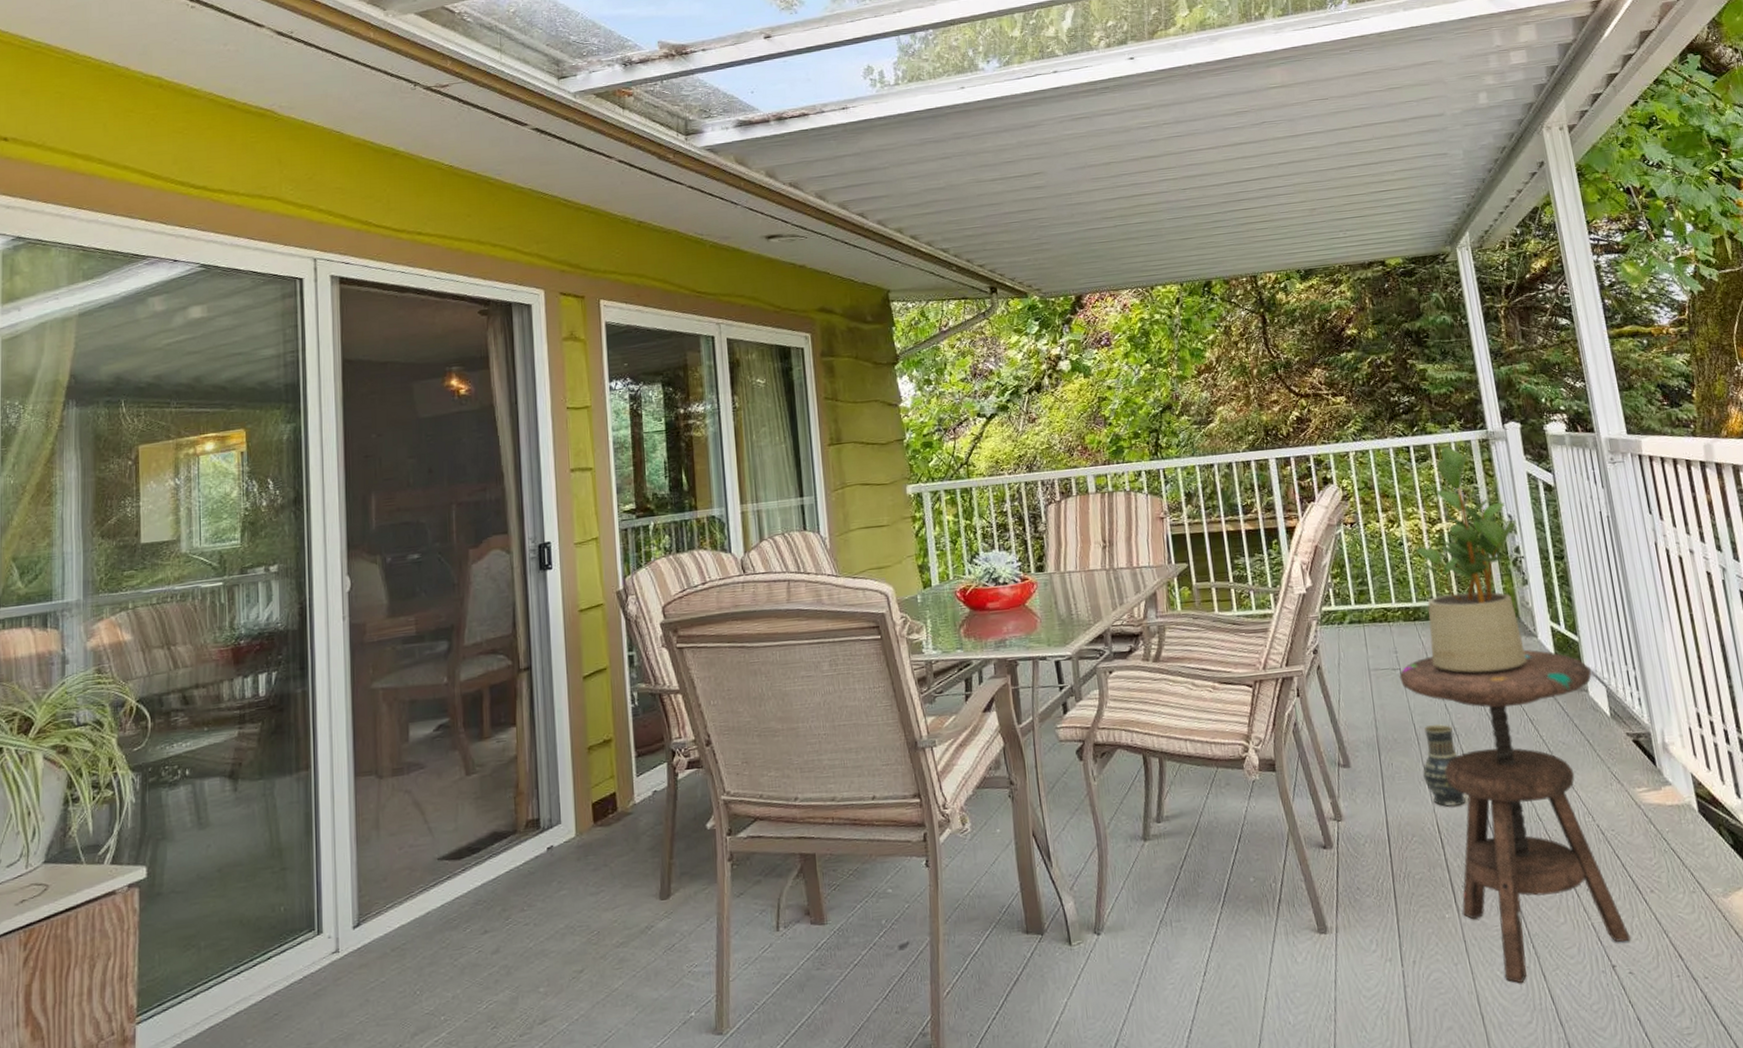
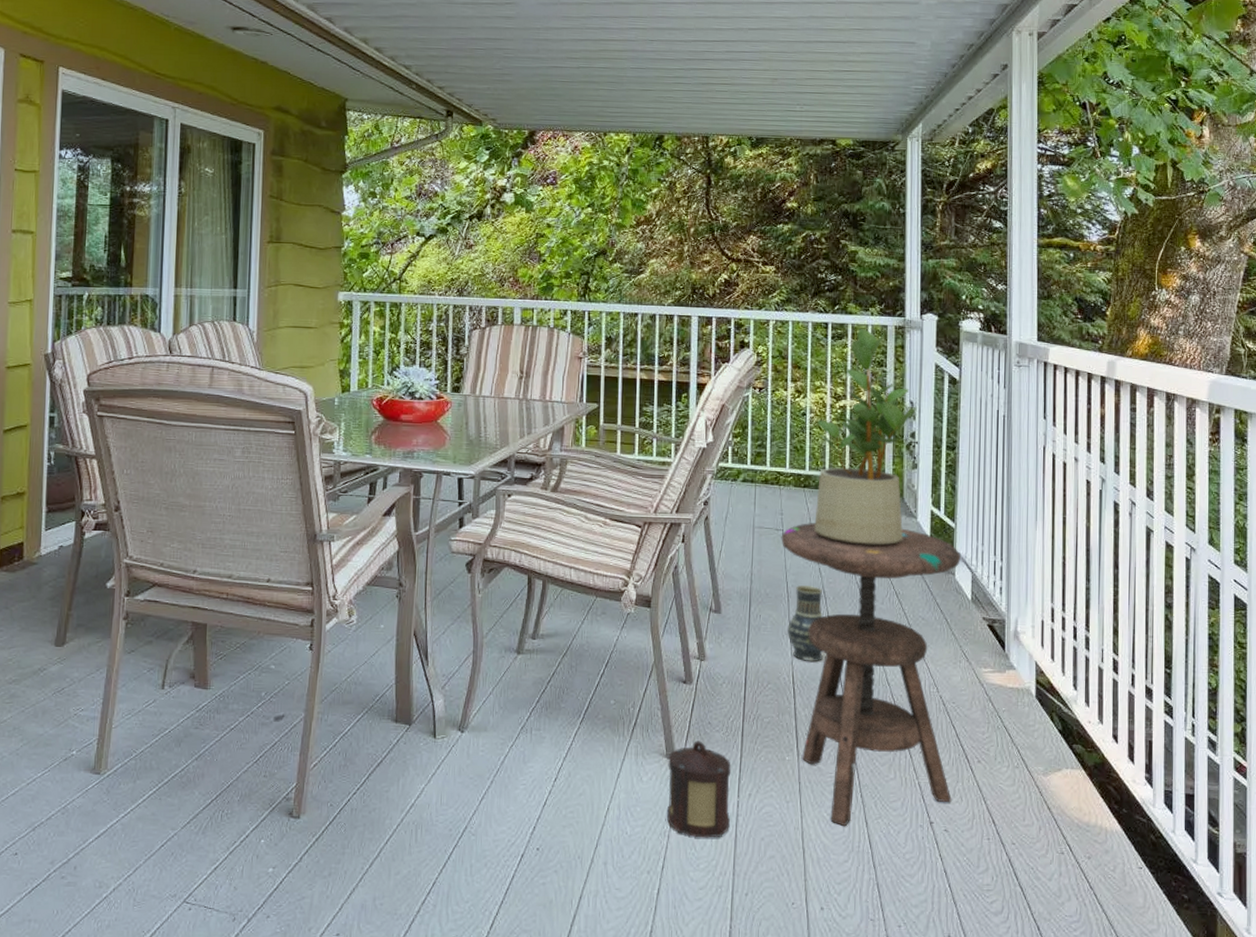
lantern: none [1320,909,1399,1018] -> present [666,741,731,838]

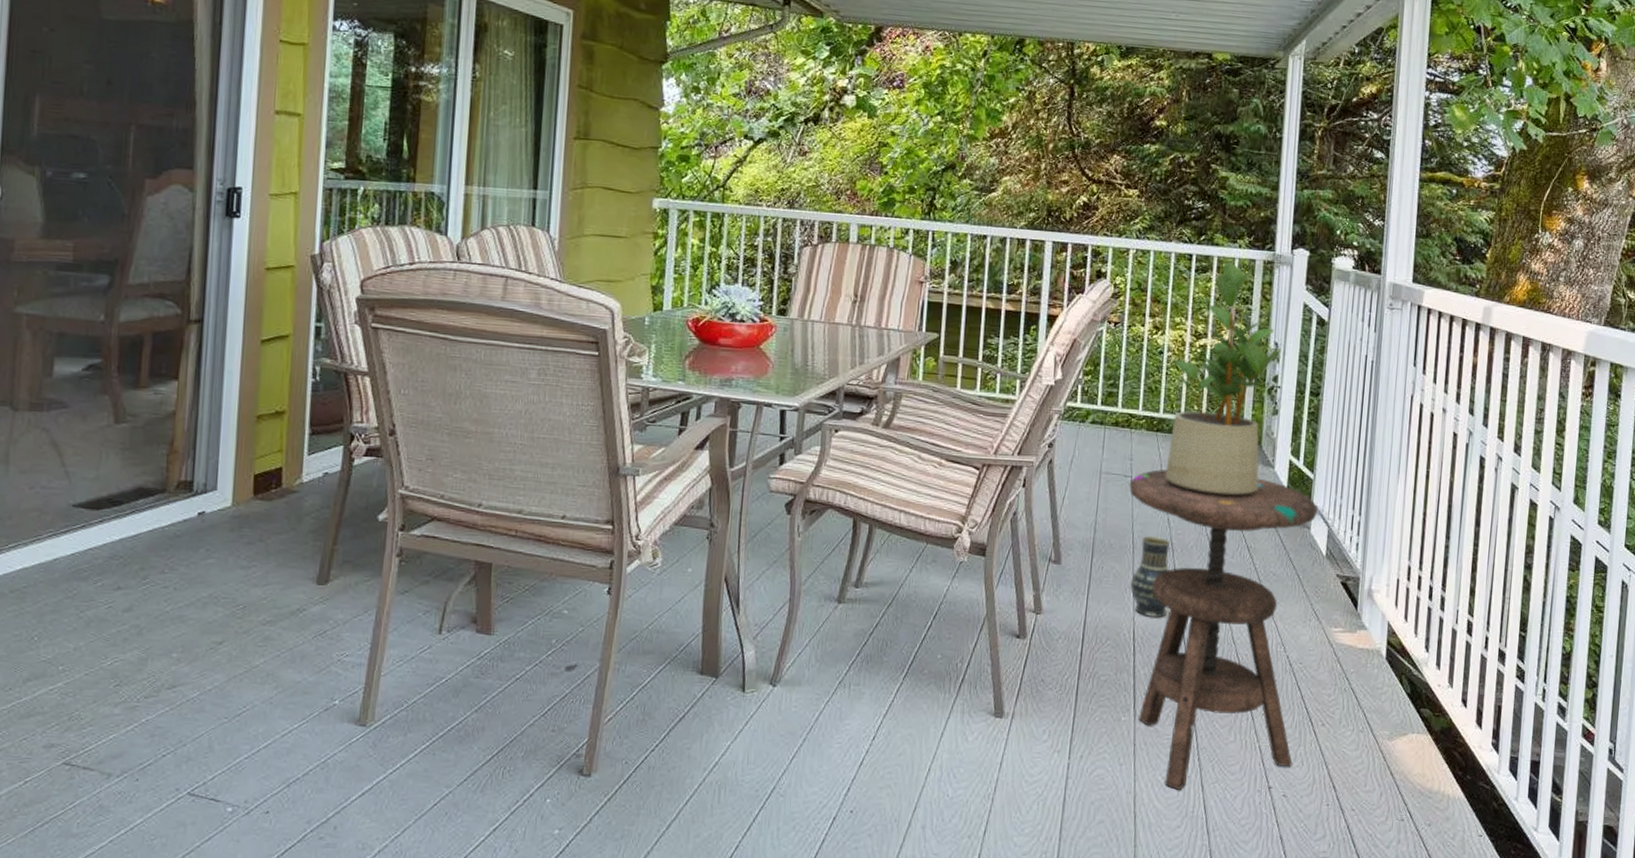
lantern: present [666,741,731,838] -> none [991,699,1064,802]

